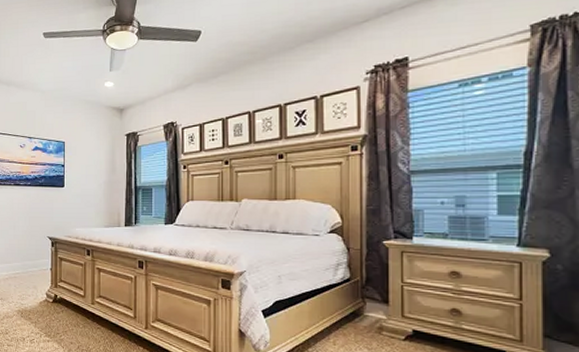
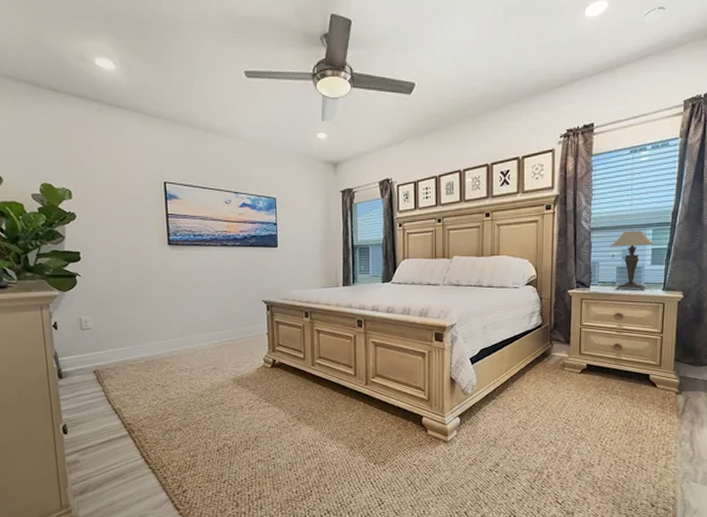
table lamp: none [437,174,501,247] -> present [610,230,654,291]

